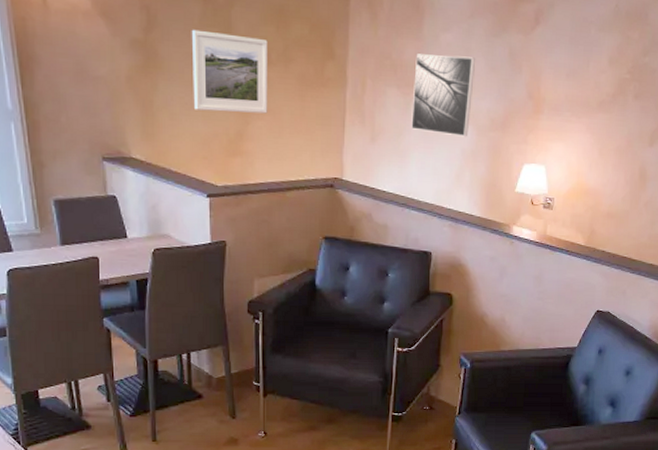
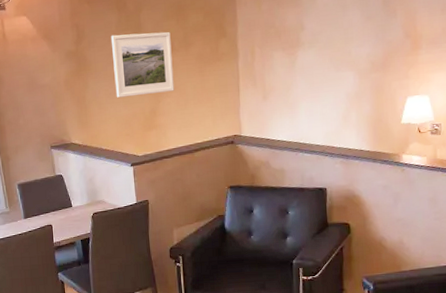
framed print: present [411,53,476,137] -> none [297,11,352,84]

